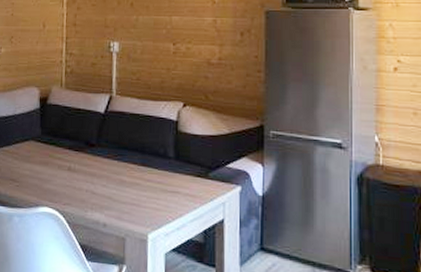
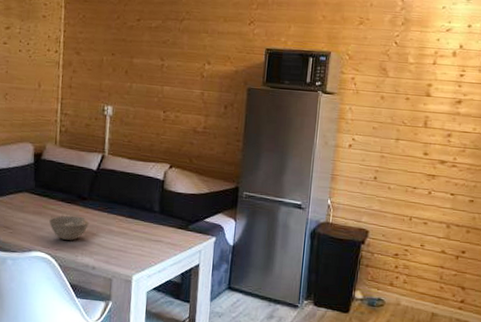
bowl: none [56,165,99,193] -> present [49,215,90,240]

